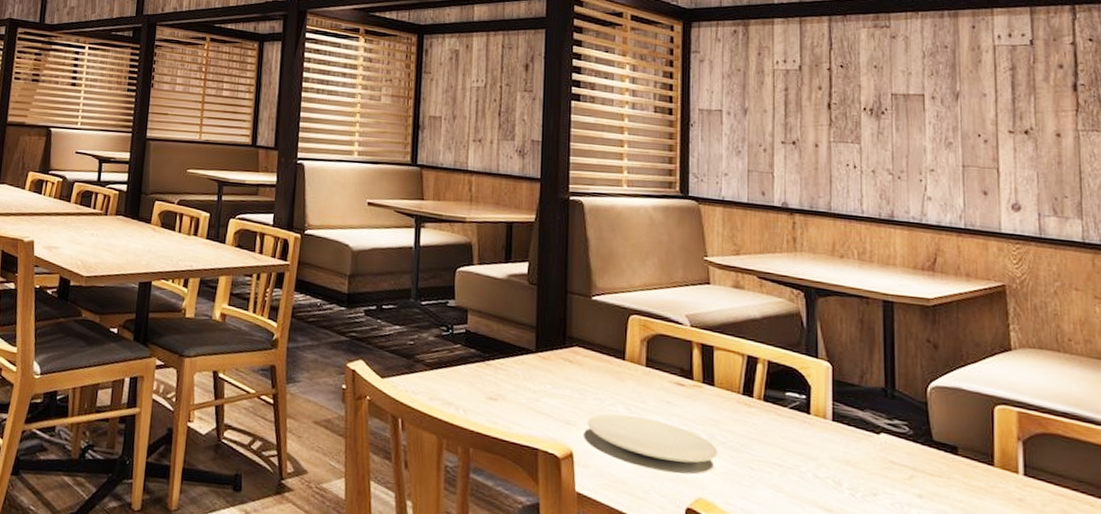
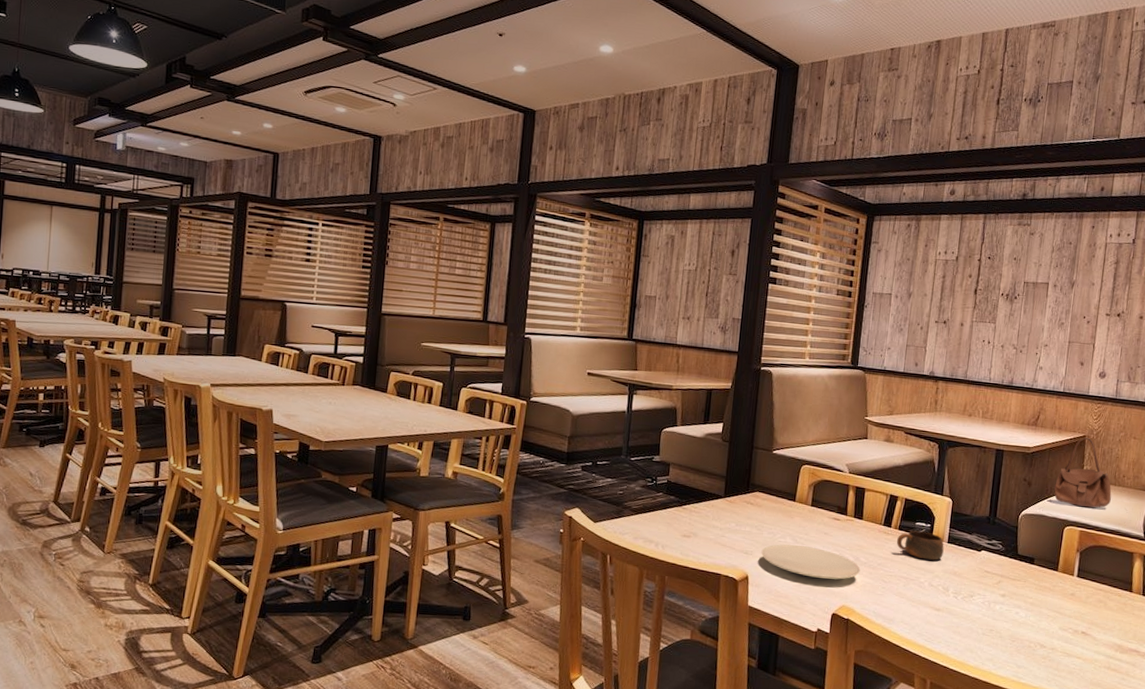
cup: none [762,403,828,444] -> present [896,530,944,561]
handbag: none [972,287,1056,382] -> present [1054,438,1112,508]

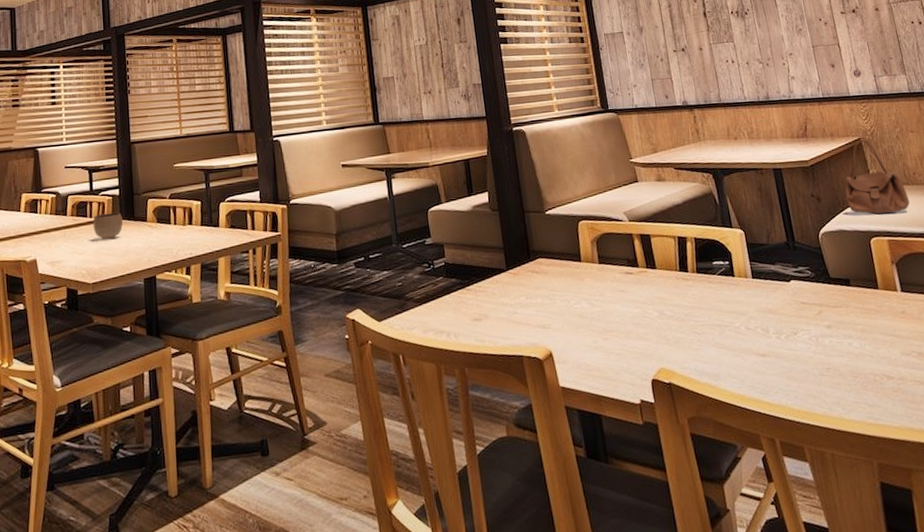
cup: none [332,377,363,404] -> present [93,212,123,240]
plate: present [761,544,861,580] -> none [559,308,669,343]
cup: present [896,530,944,561] -> none [697,270,752,301]

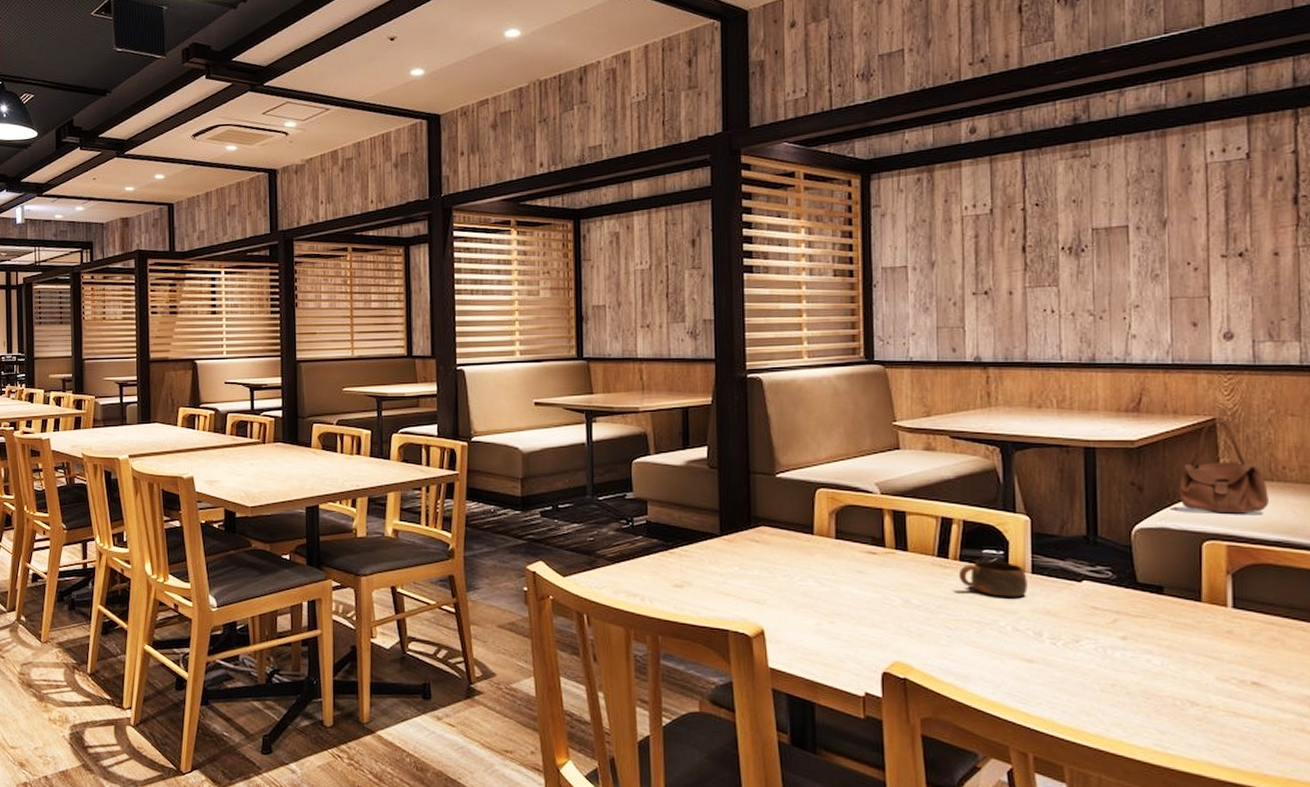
cup: present [93,212,123,240] -> none [253,435,285,463]
cup: none [697,270,752,301] -> present [958,560,1028,597]

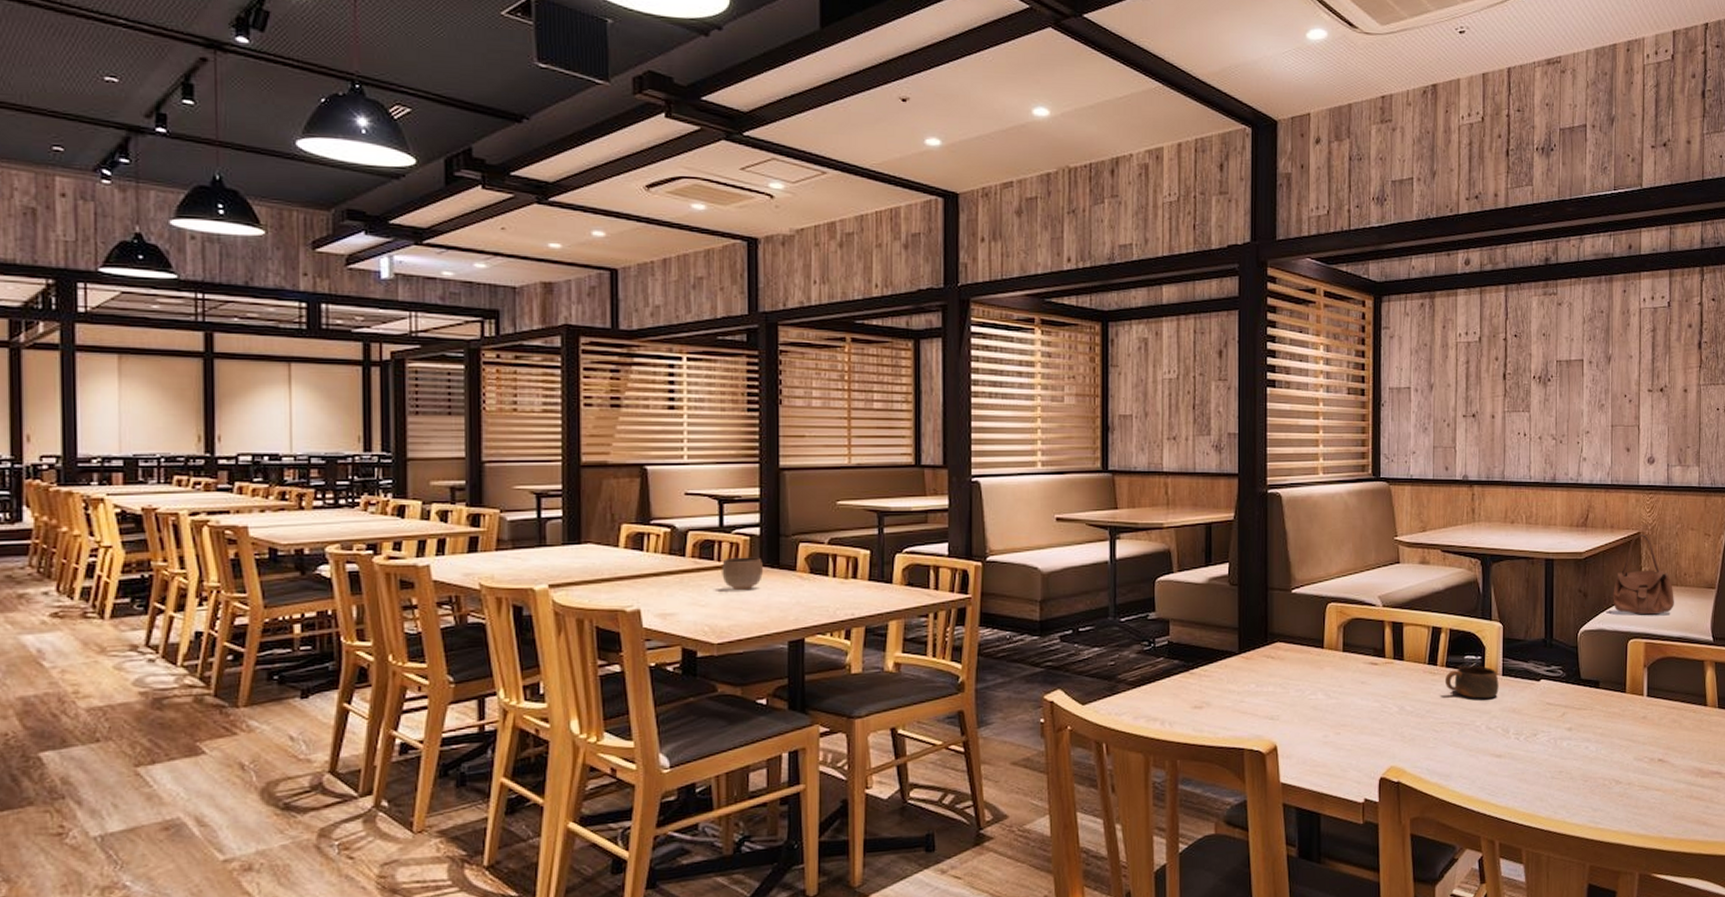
cup: none [253,435,285,463] -> present [722,557,763,591]

